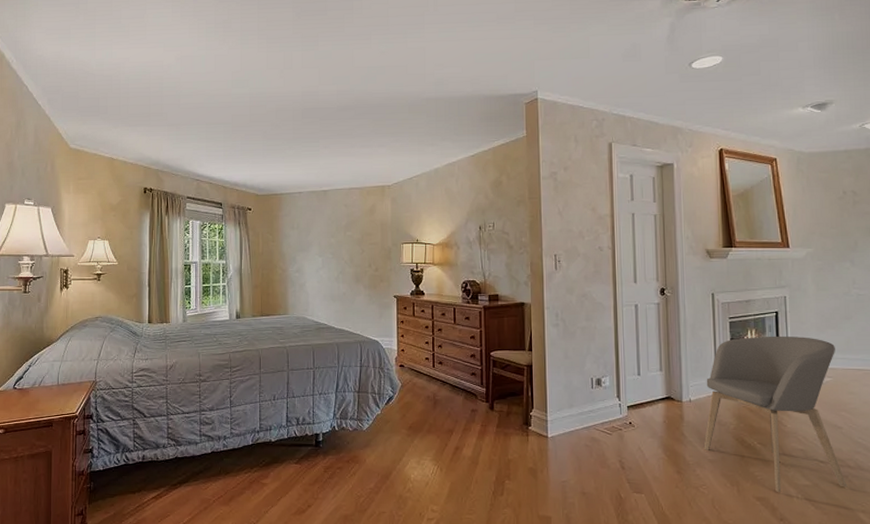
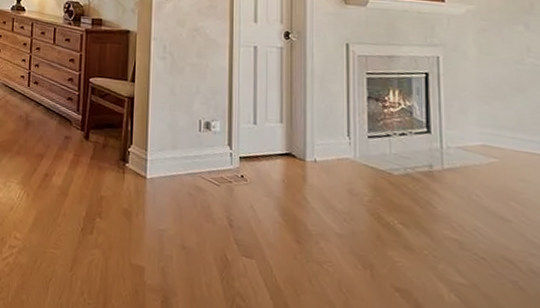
armchair: present [704,336,848,493] -> none [330,97,518,296]

